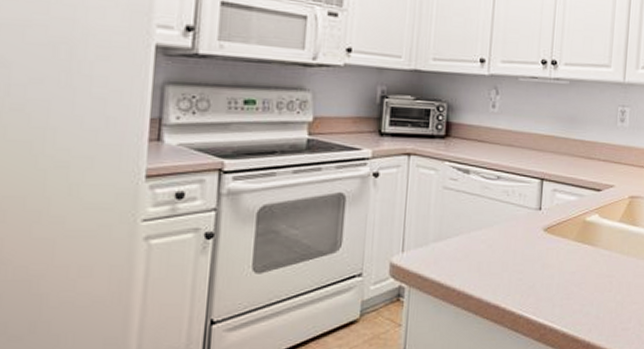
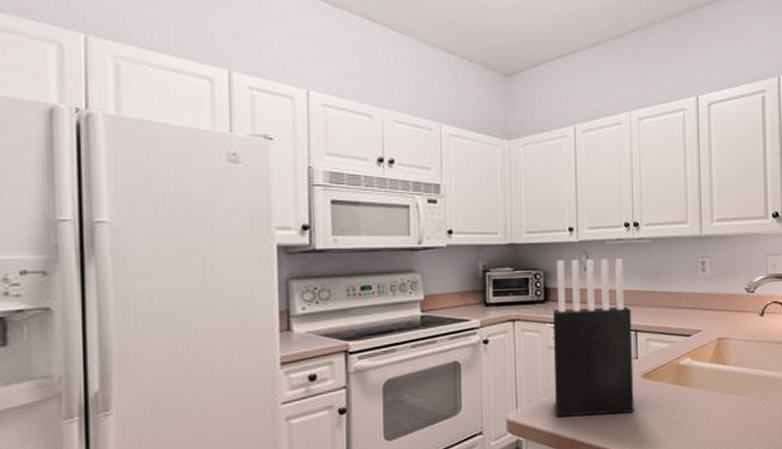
knife block: none [445,93,540,268] -> present [552,258,634,418]

